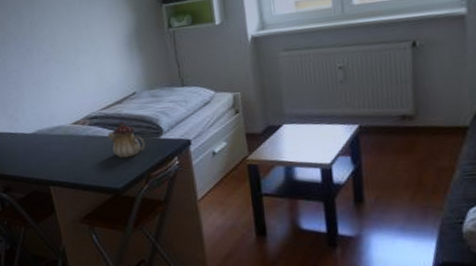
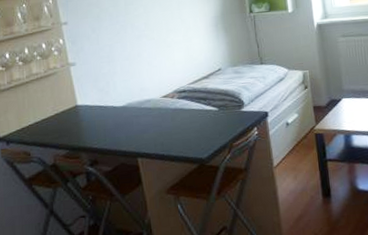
teapot: present [107,122,146,158] -> none [194,95,229,130]

